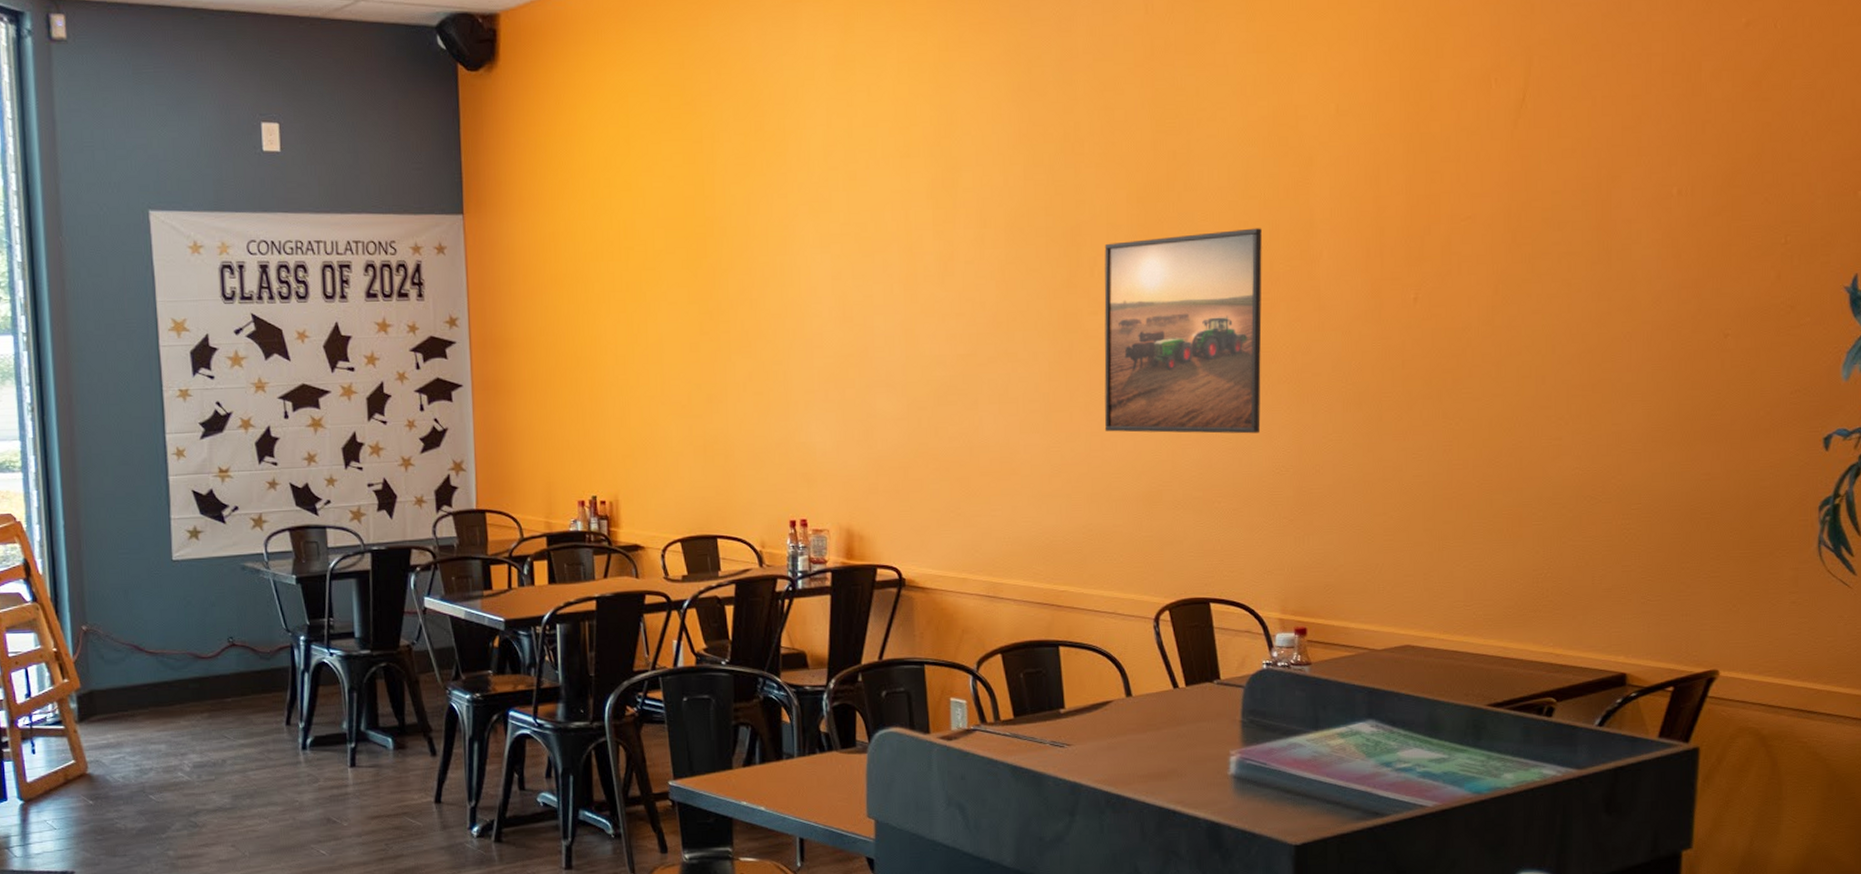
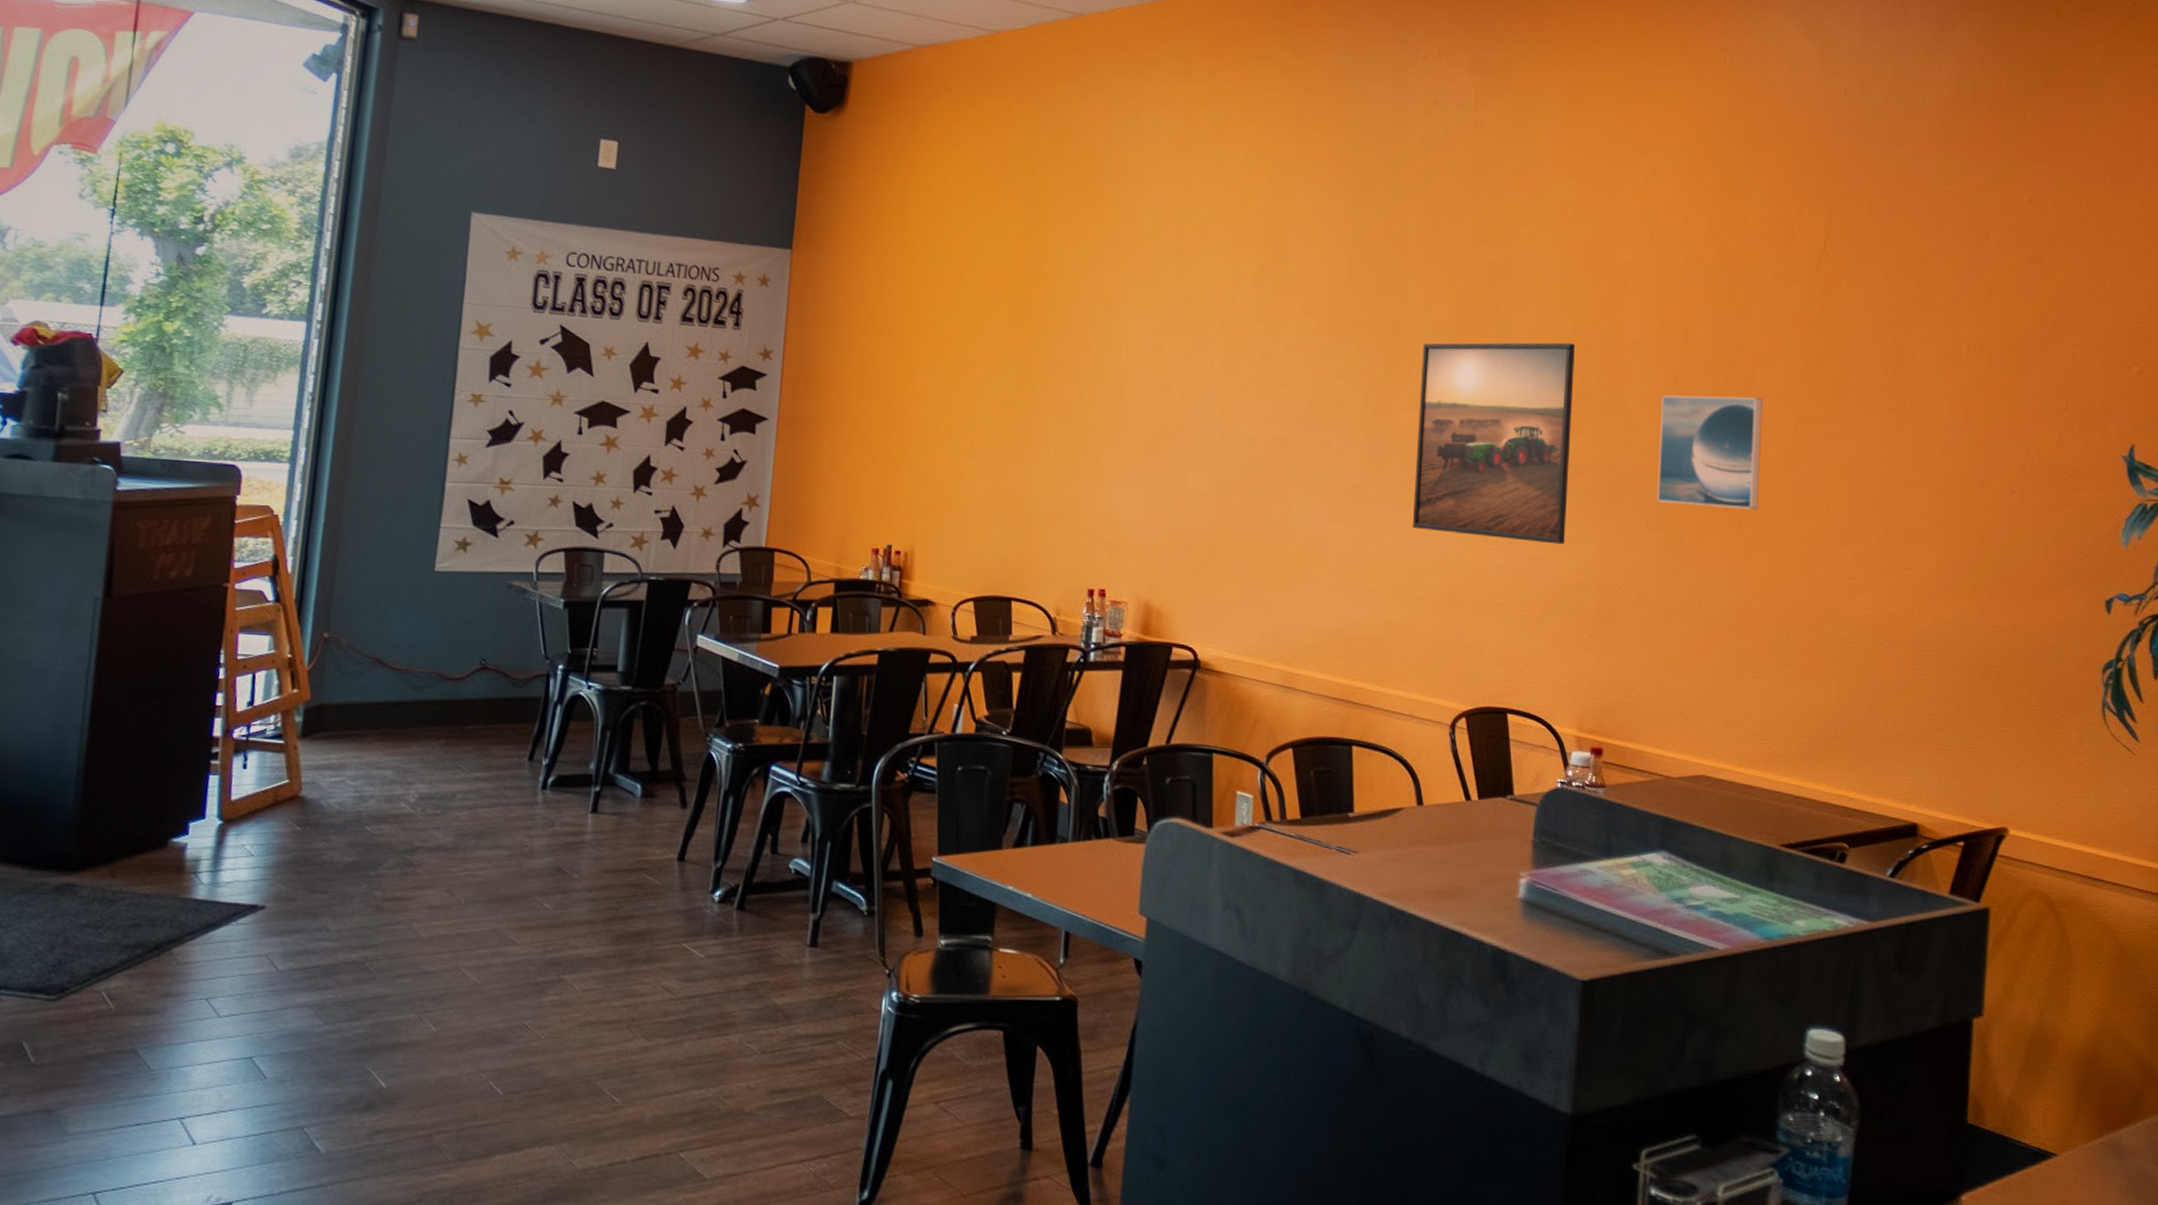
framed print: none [1352,264,1461,383] -> present [1657,395,1764,510]

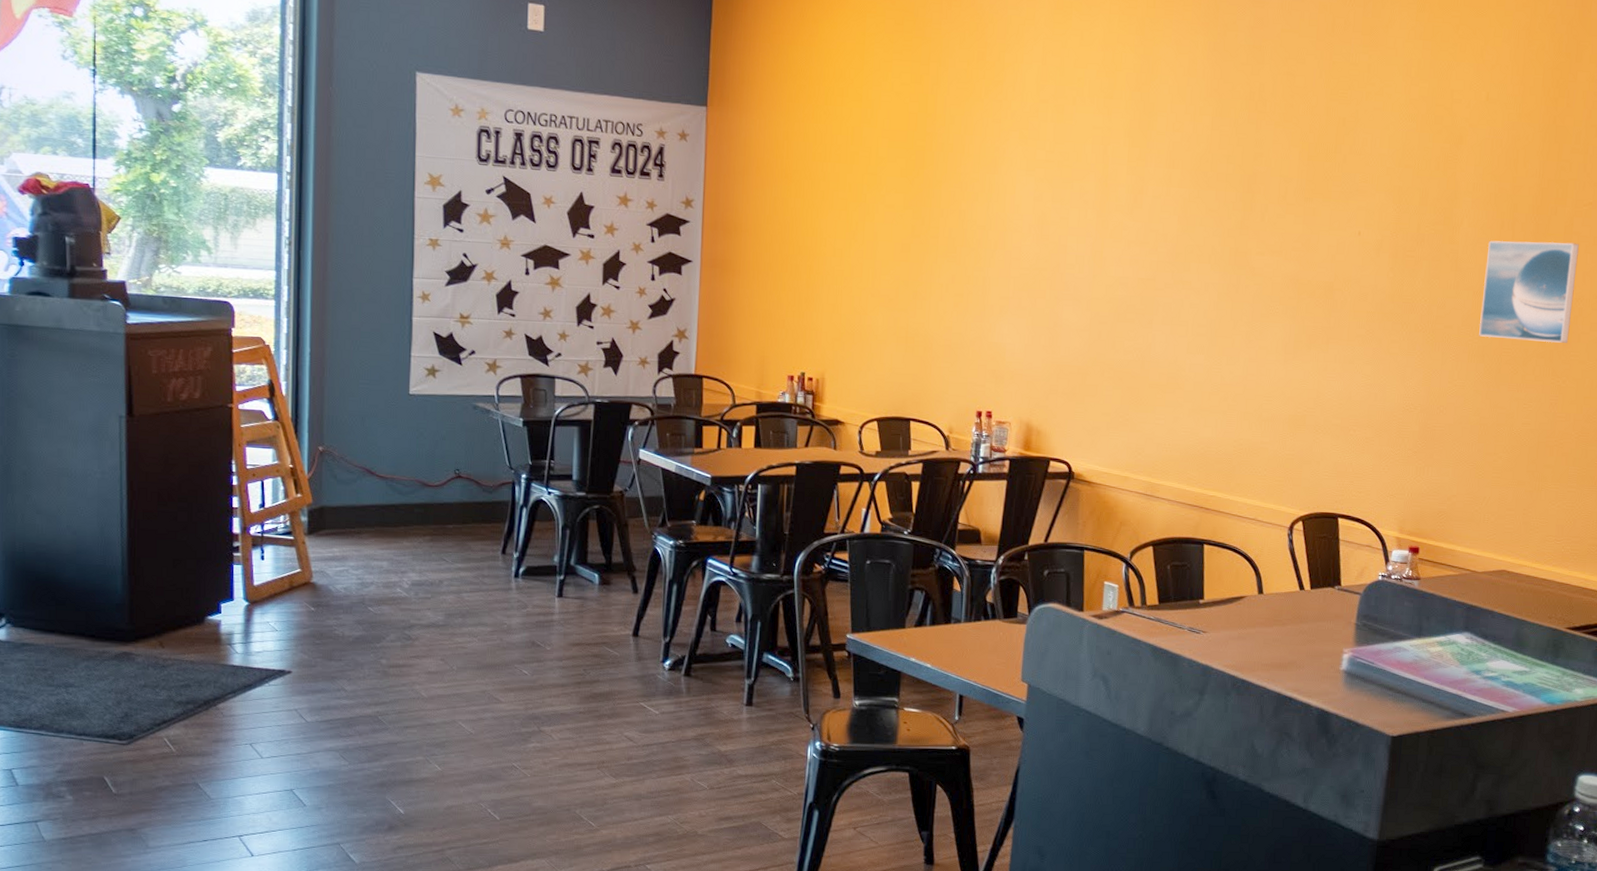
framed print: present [1412,342,1575,545] -> none [1261,193,1413,374]

